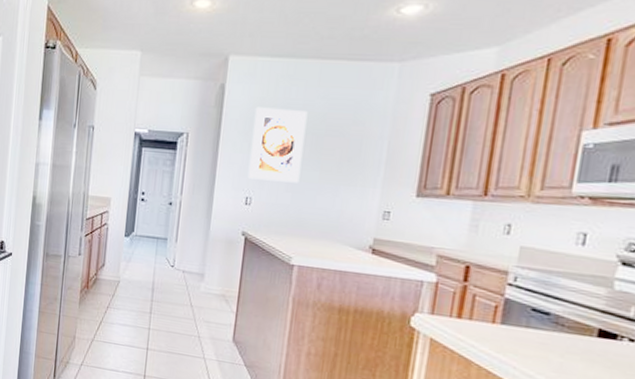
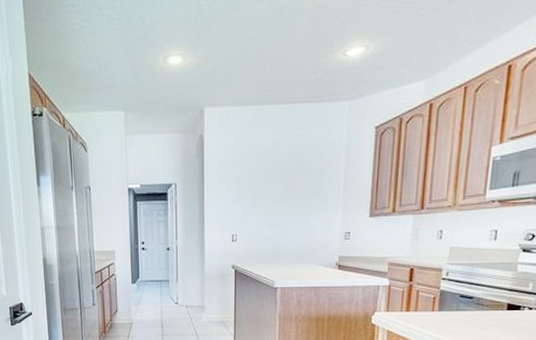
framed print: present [248,107,308,183] -> none [231,152,277,219]

